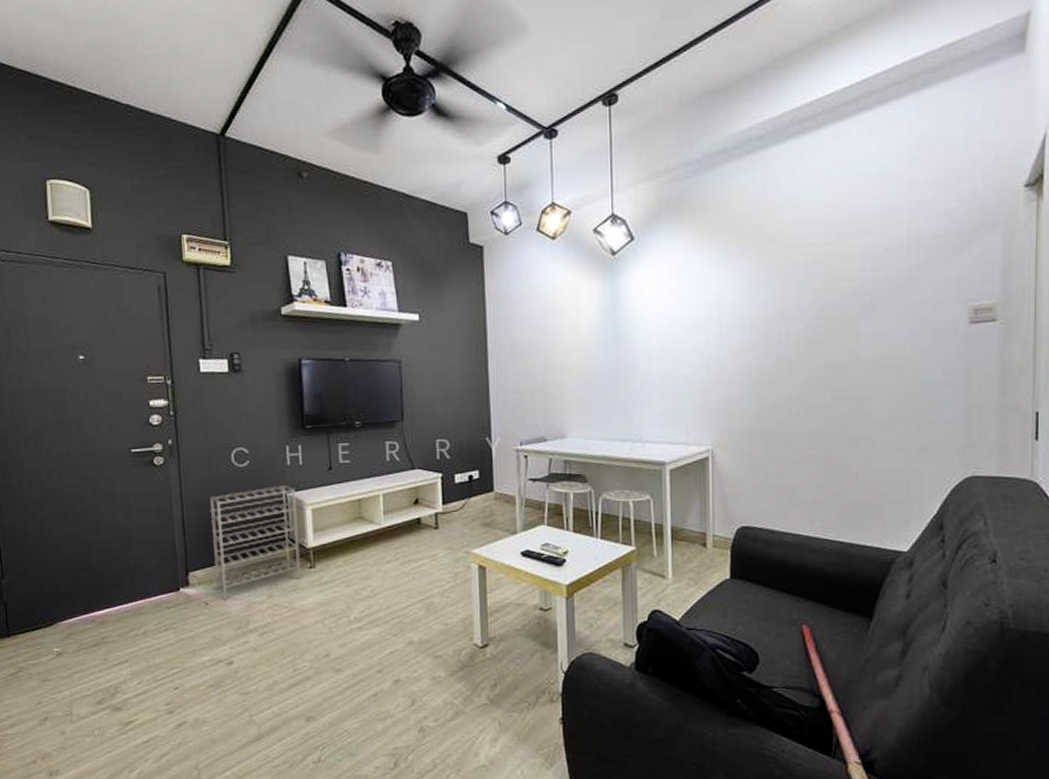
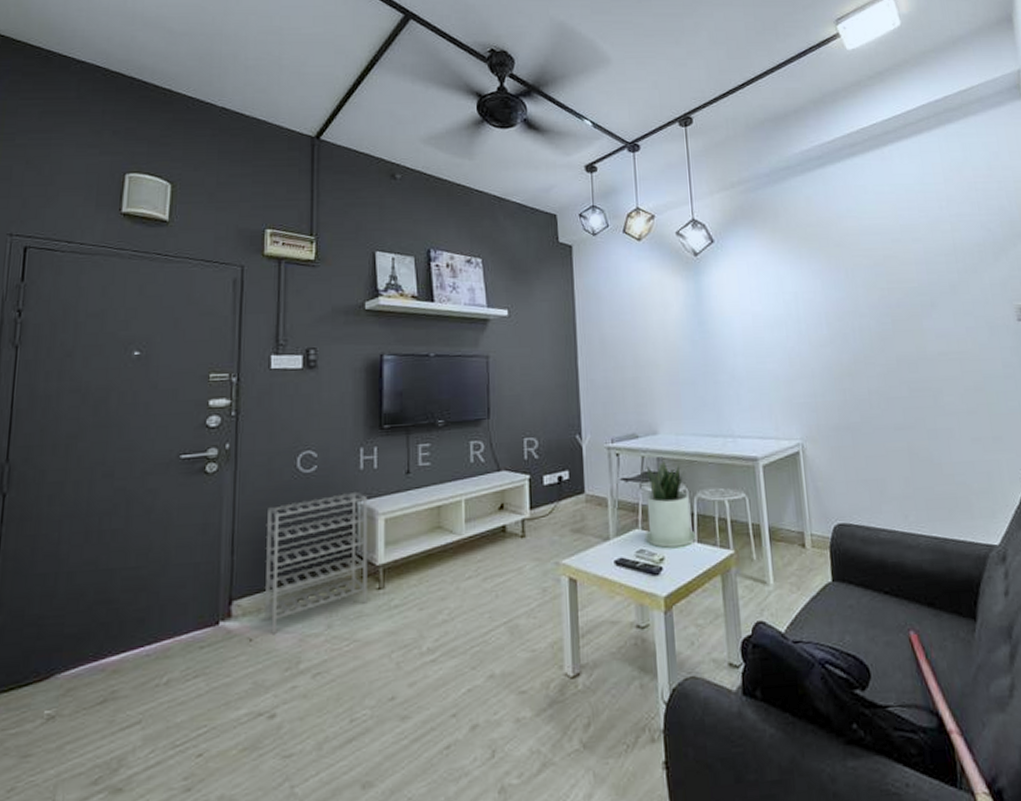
planter: none [550,463,600,542] -> present [644,461,697,548]

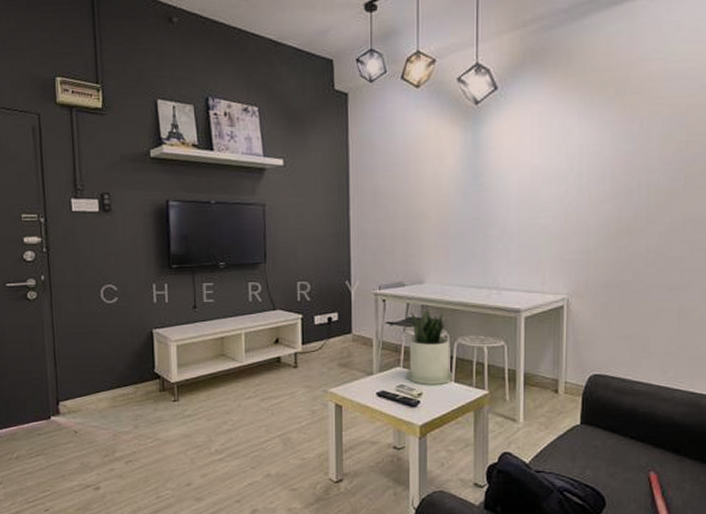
shoe rack: present [264,491,368,636] -> none [80,321,166,430]

